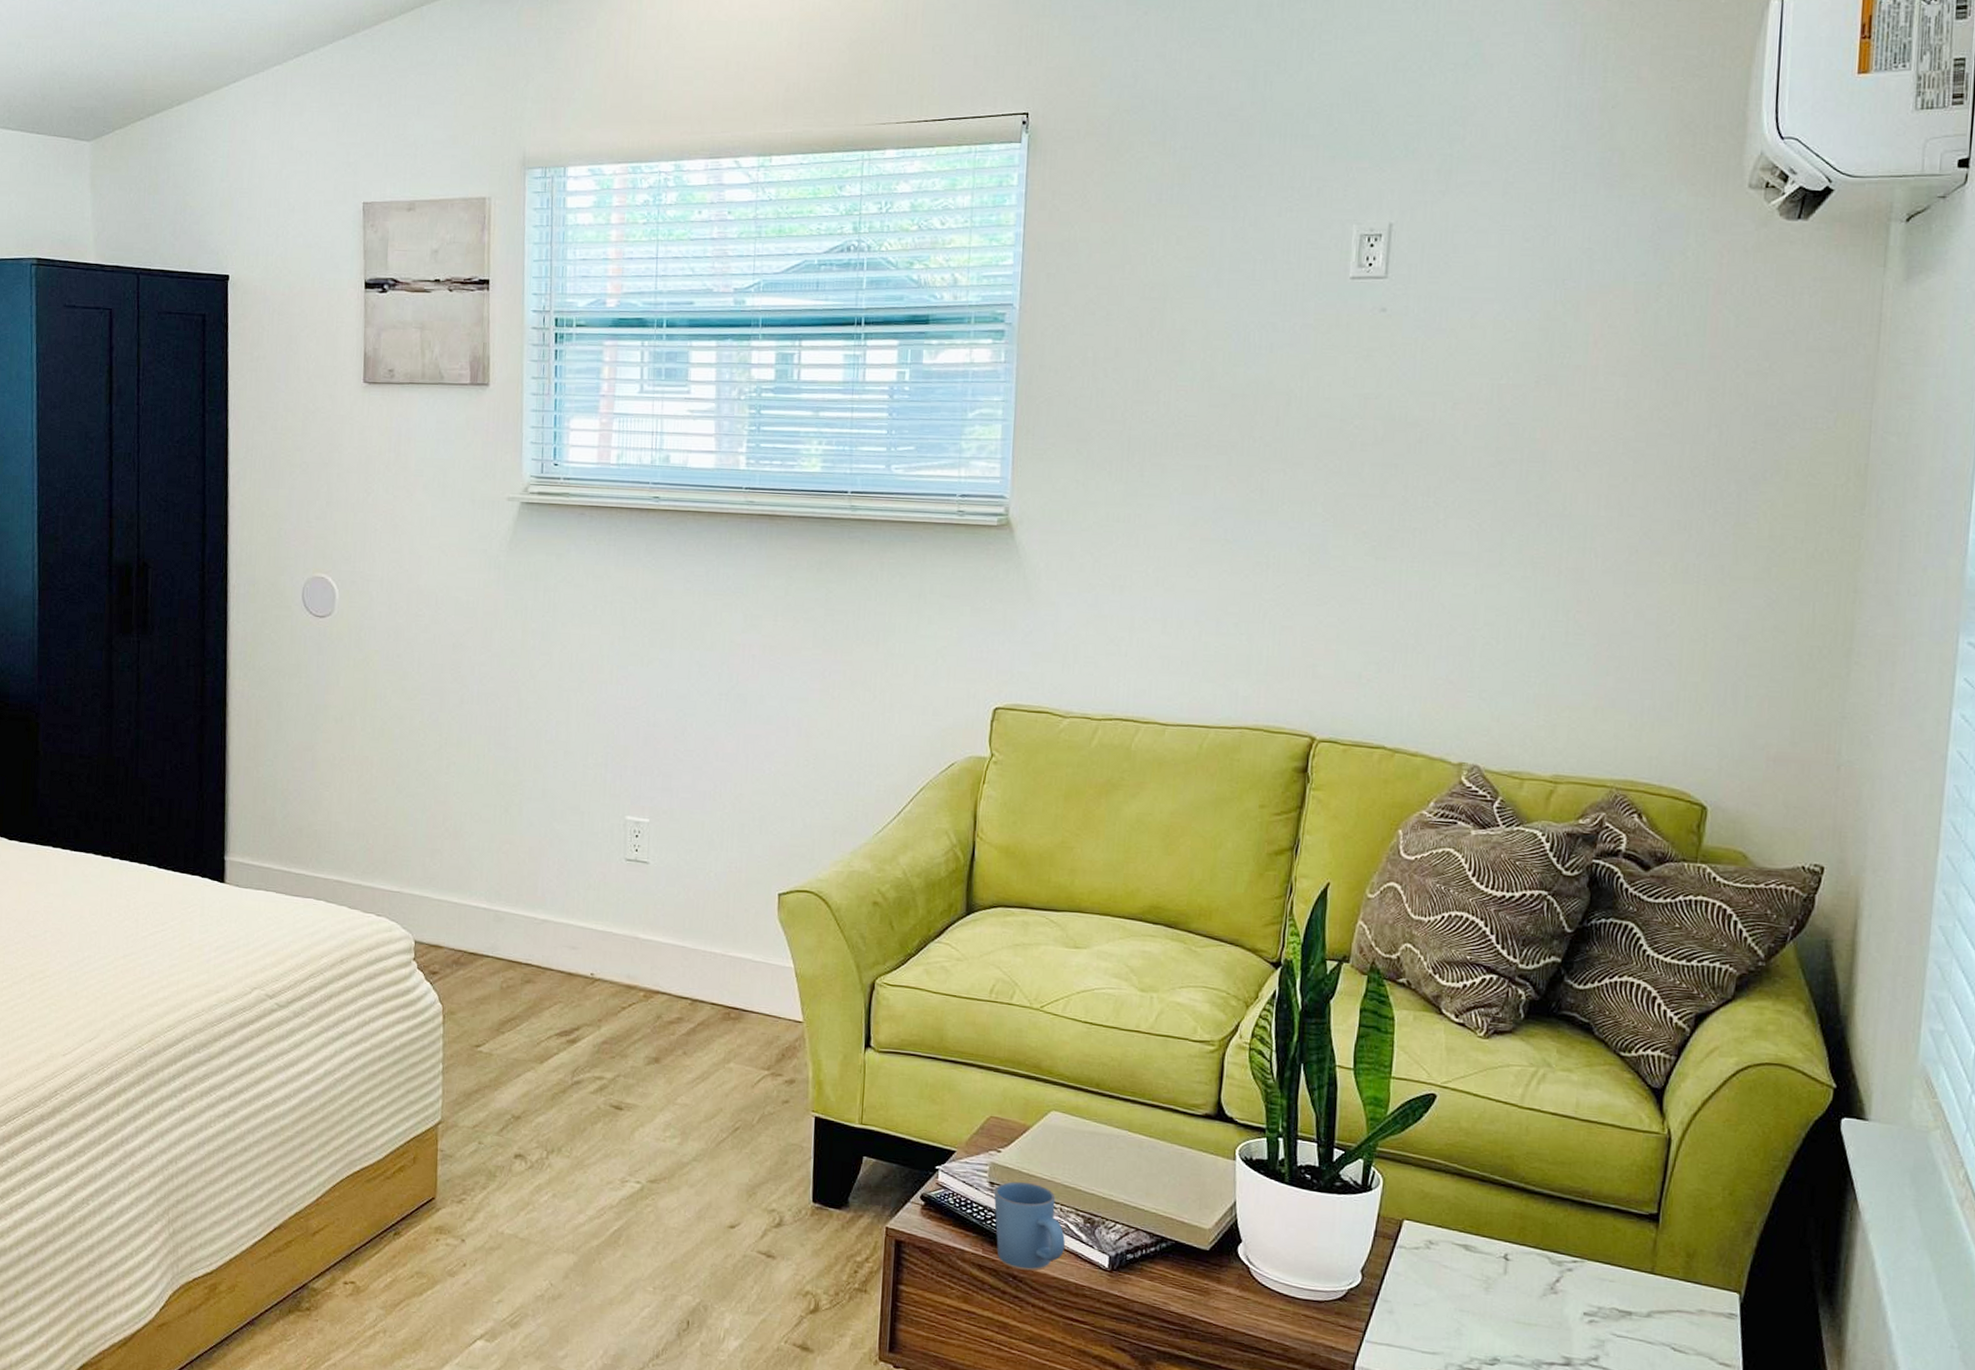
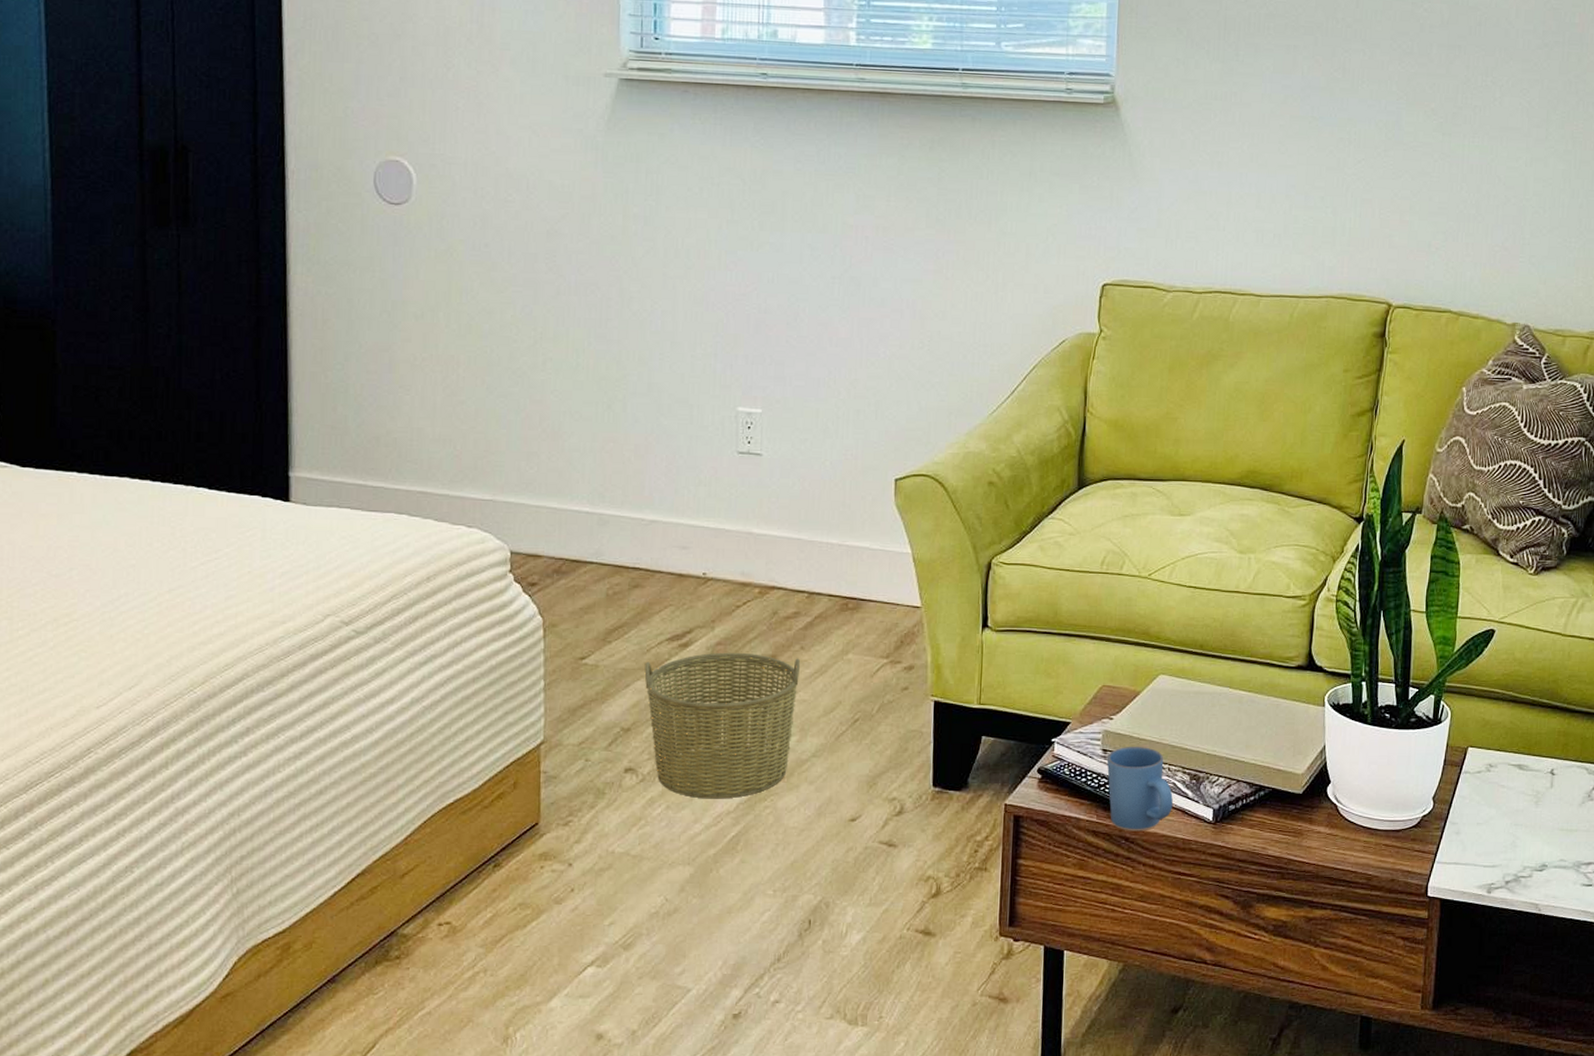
basket: none [534,1051,682,1193] -> present [644,652,800,799]

